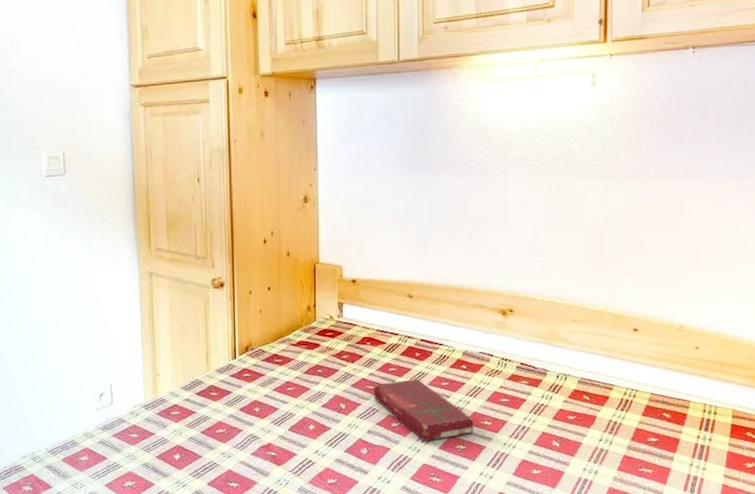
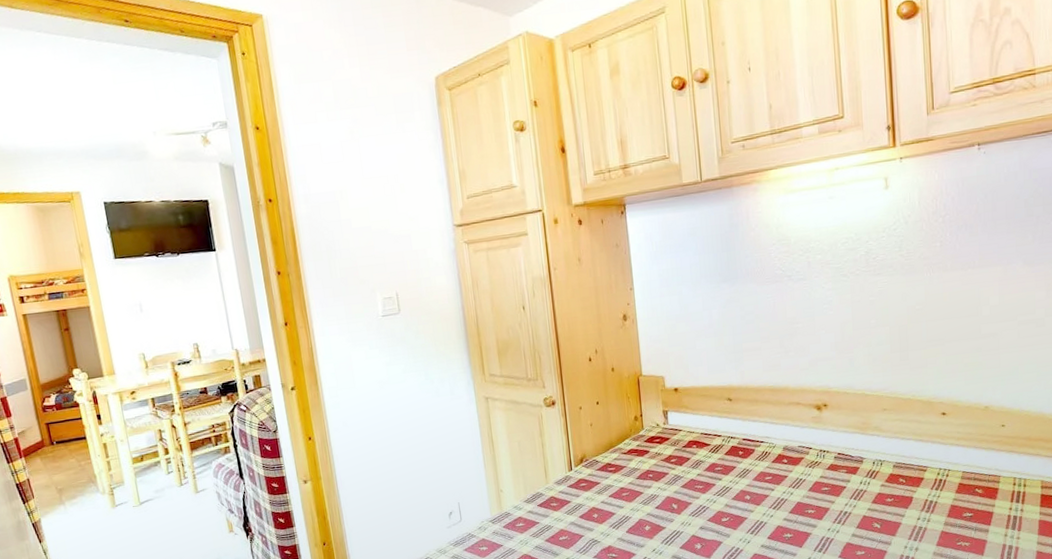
book: present [373,379,474,441] -> none [702,476,799,533]

